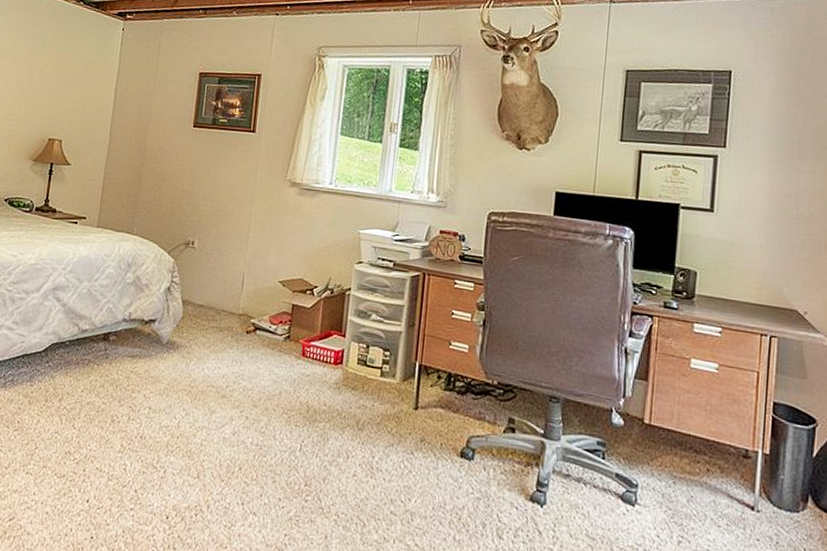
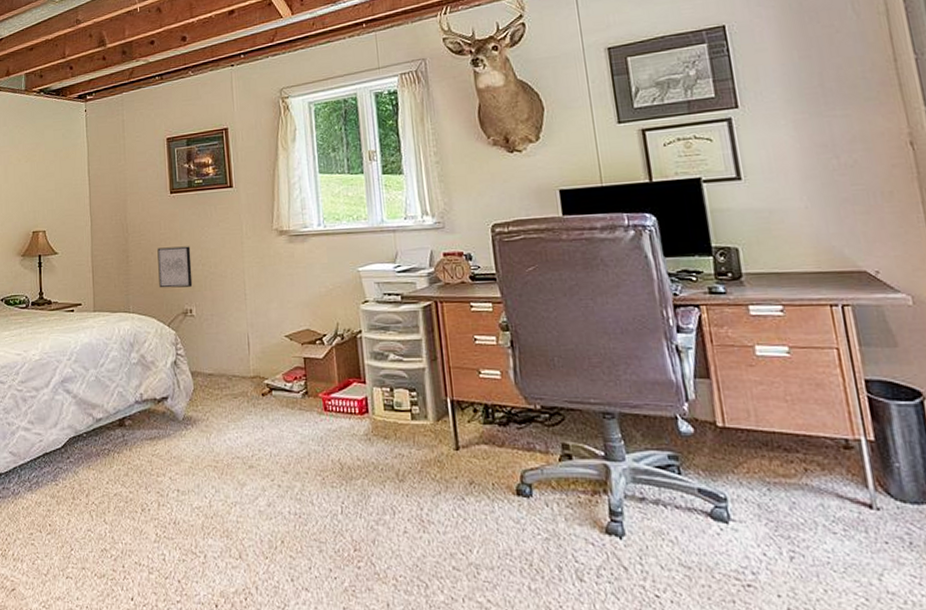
wall art: none [166,177,204,220] -> present [157,246,193,288]

